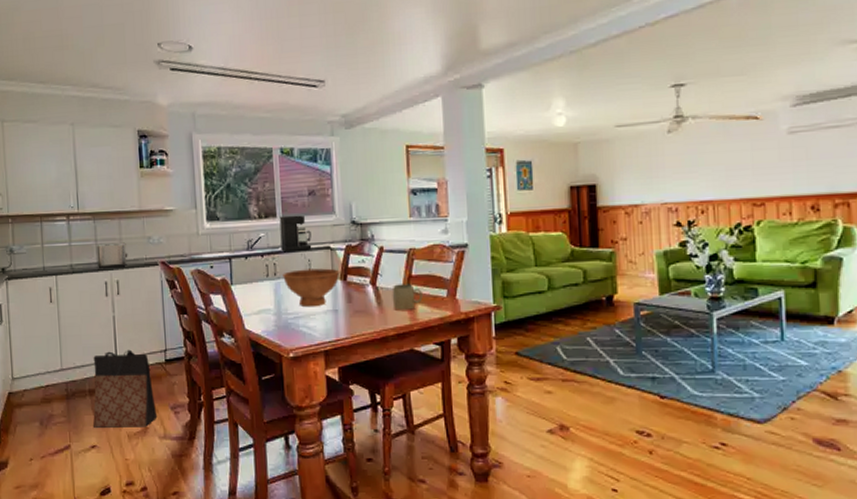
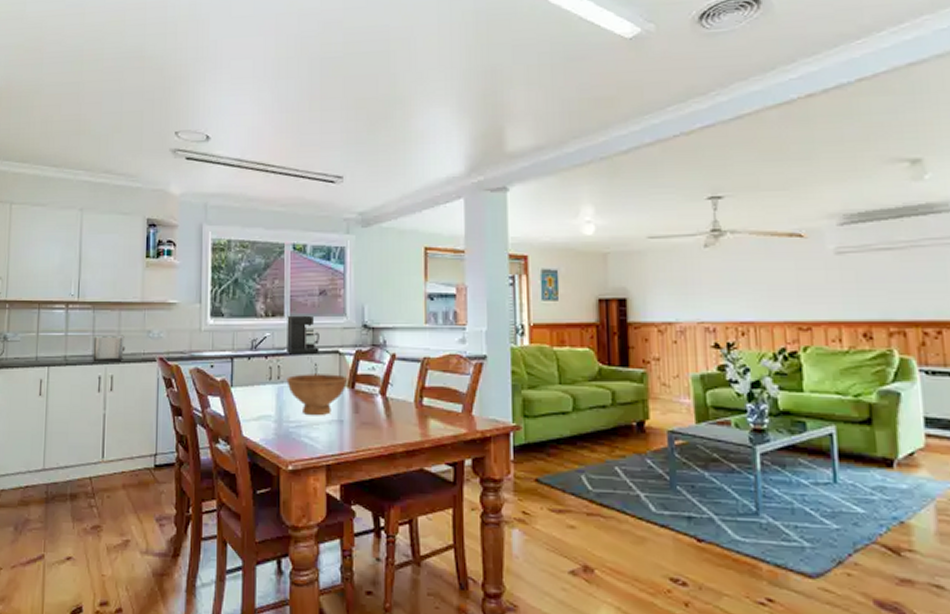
bag: present [93,349,158,428] -> none [71,451,141,540]
mug: present [392,284,423,310] -> none [402,396,436,425]

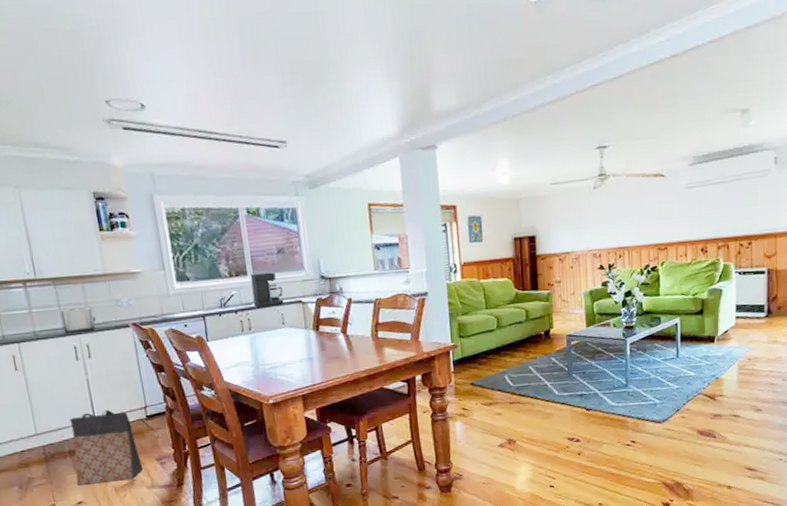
bag: none [71,451,141,540] -> present [69,409,144,485]
bowl: present [287,374,348,415] -> none [257,320,313,357]

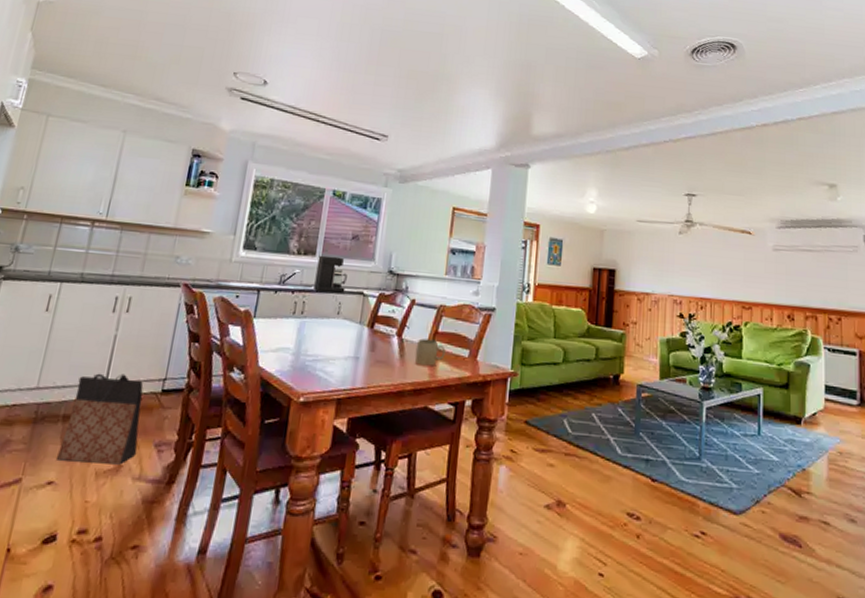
toaster: present [60,306,97,335] -> none [112,255,150,284]
mug: none [361,330,390,355] -> present [414,338,446,366]

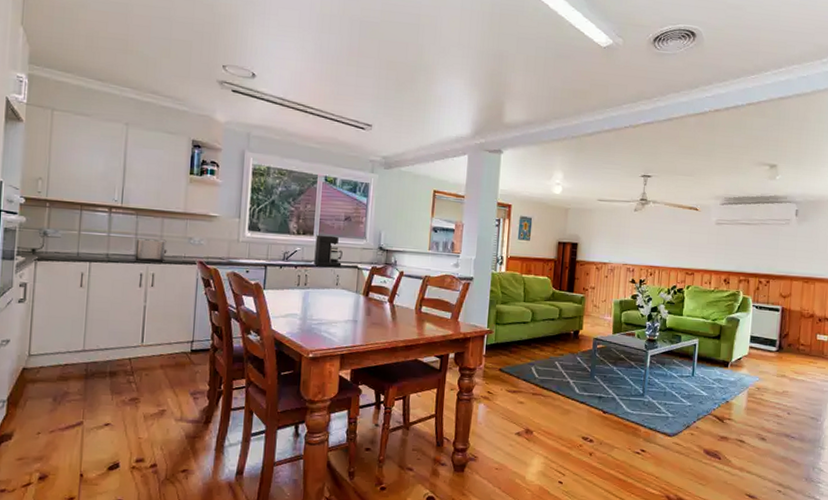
bag: present [57,373,144,465] -> none [110,337,177,410]
toaster: none [112,255,150,284] -> present [135,238,167,263]
mug: present [414,338,446,366] -> none [405,304,431,327]

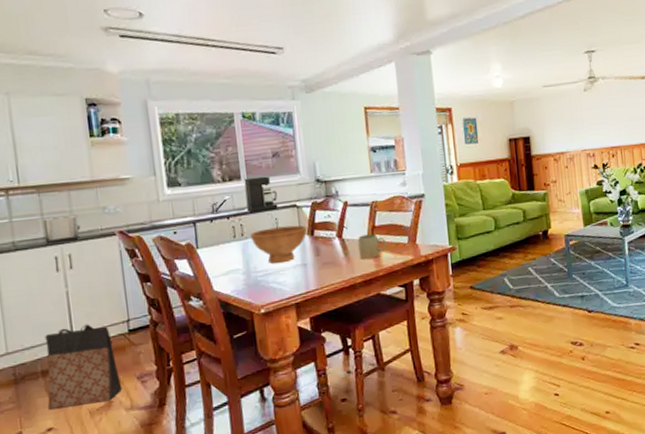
bag: none [110,337,177,410] -> present [45,323,123,410]
bowl: none [312,282,364,316] -> present [250,225,308,264]
mug: none [405,304,431,327] -> present [357,234,386,259]

